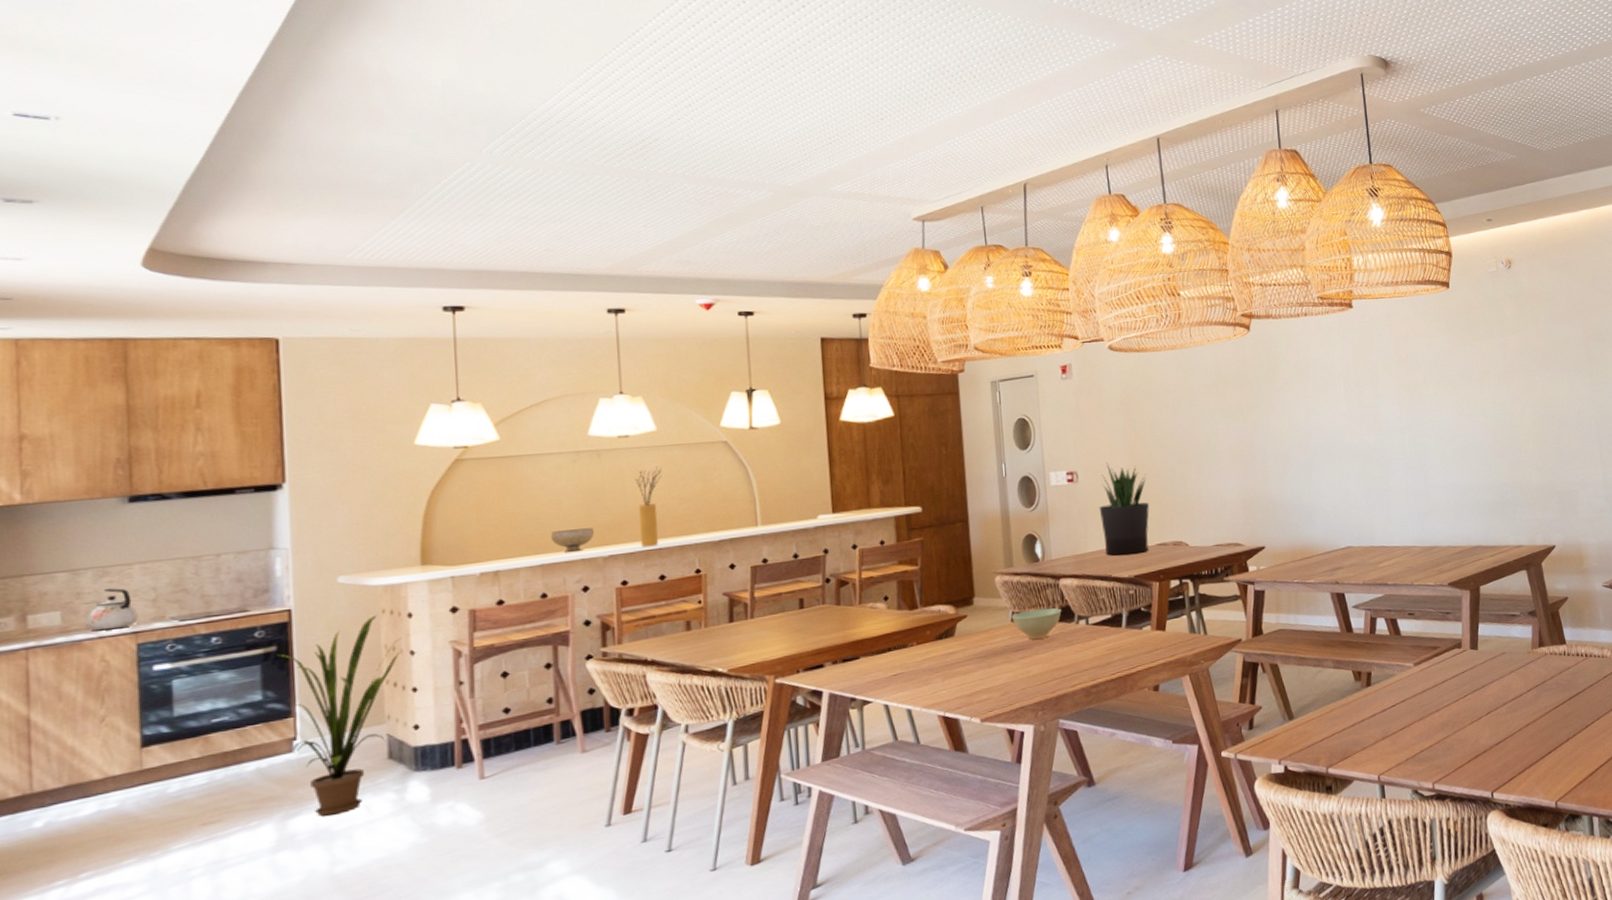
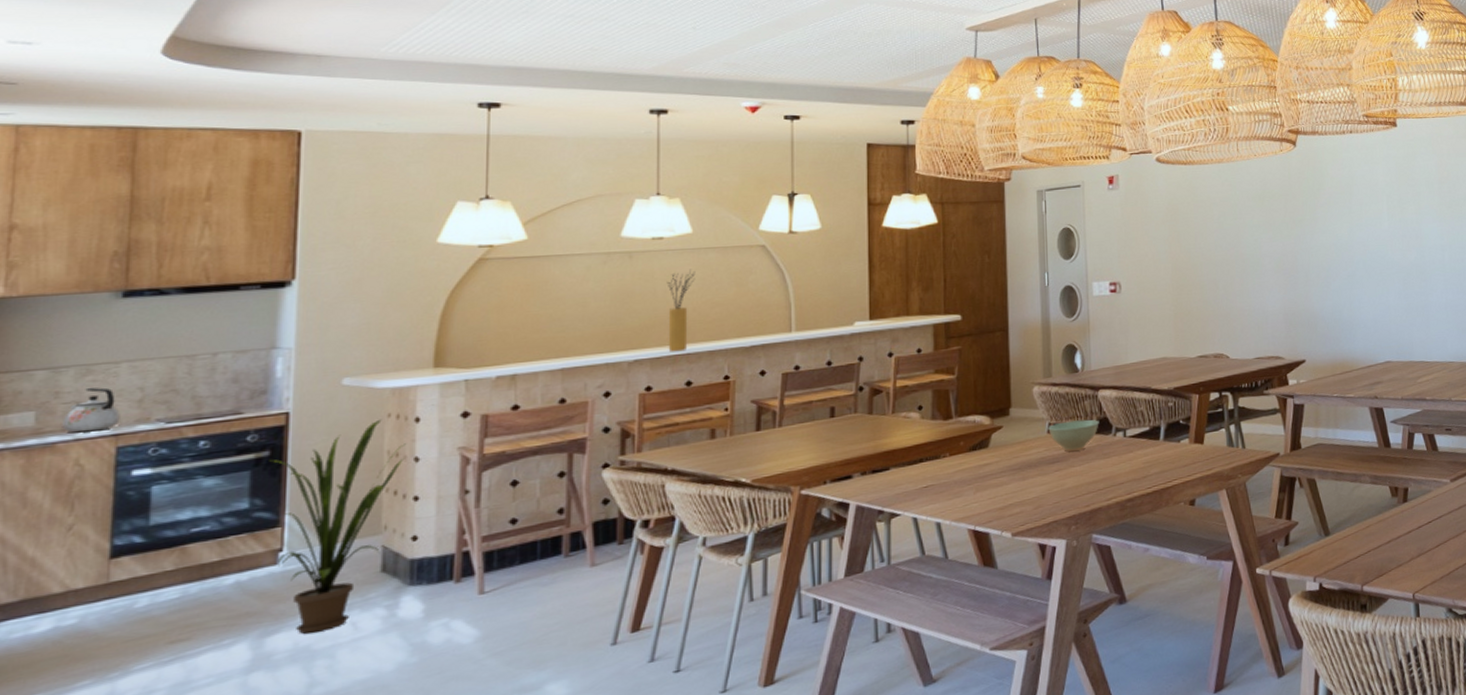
bowl: present [550,528,595,553] -> none [573,331,621,357]
planter: present [1099,463,1149,557] -> none [1141,274,1191,368]

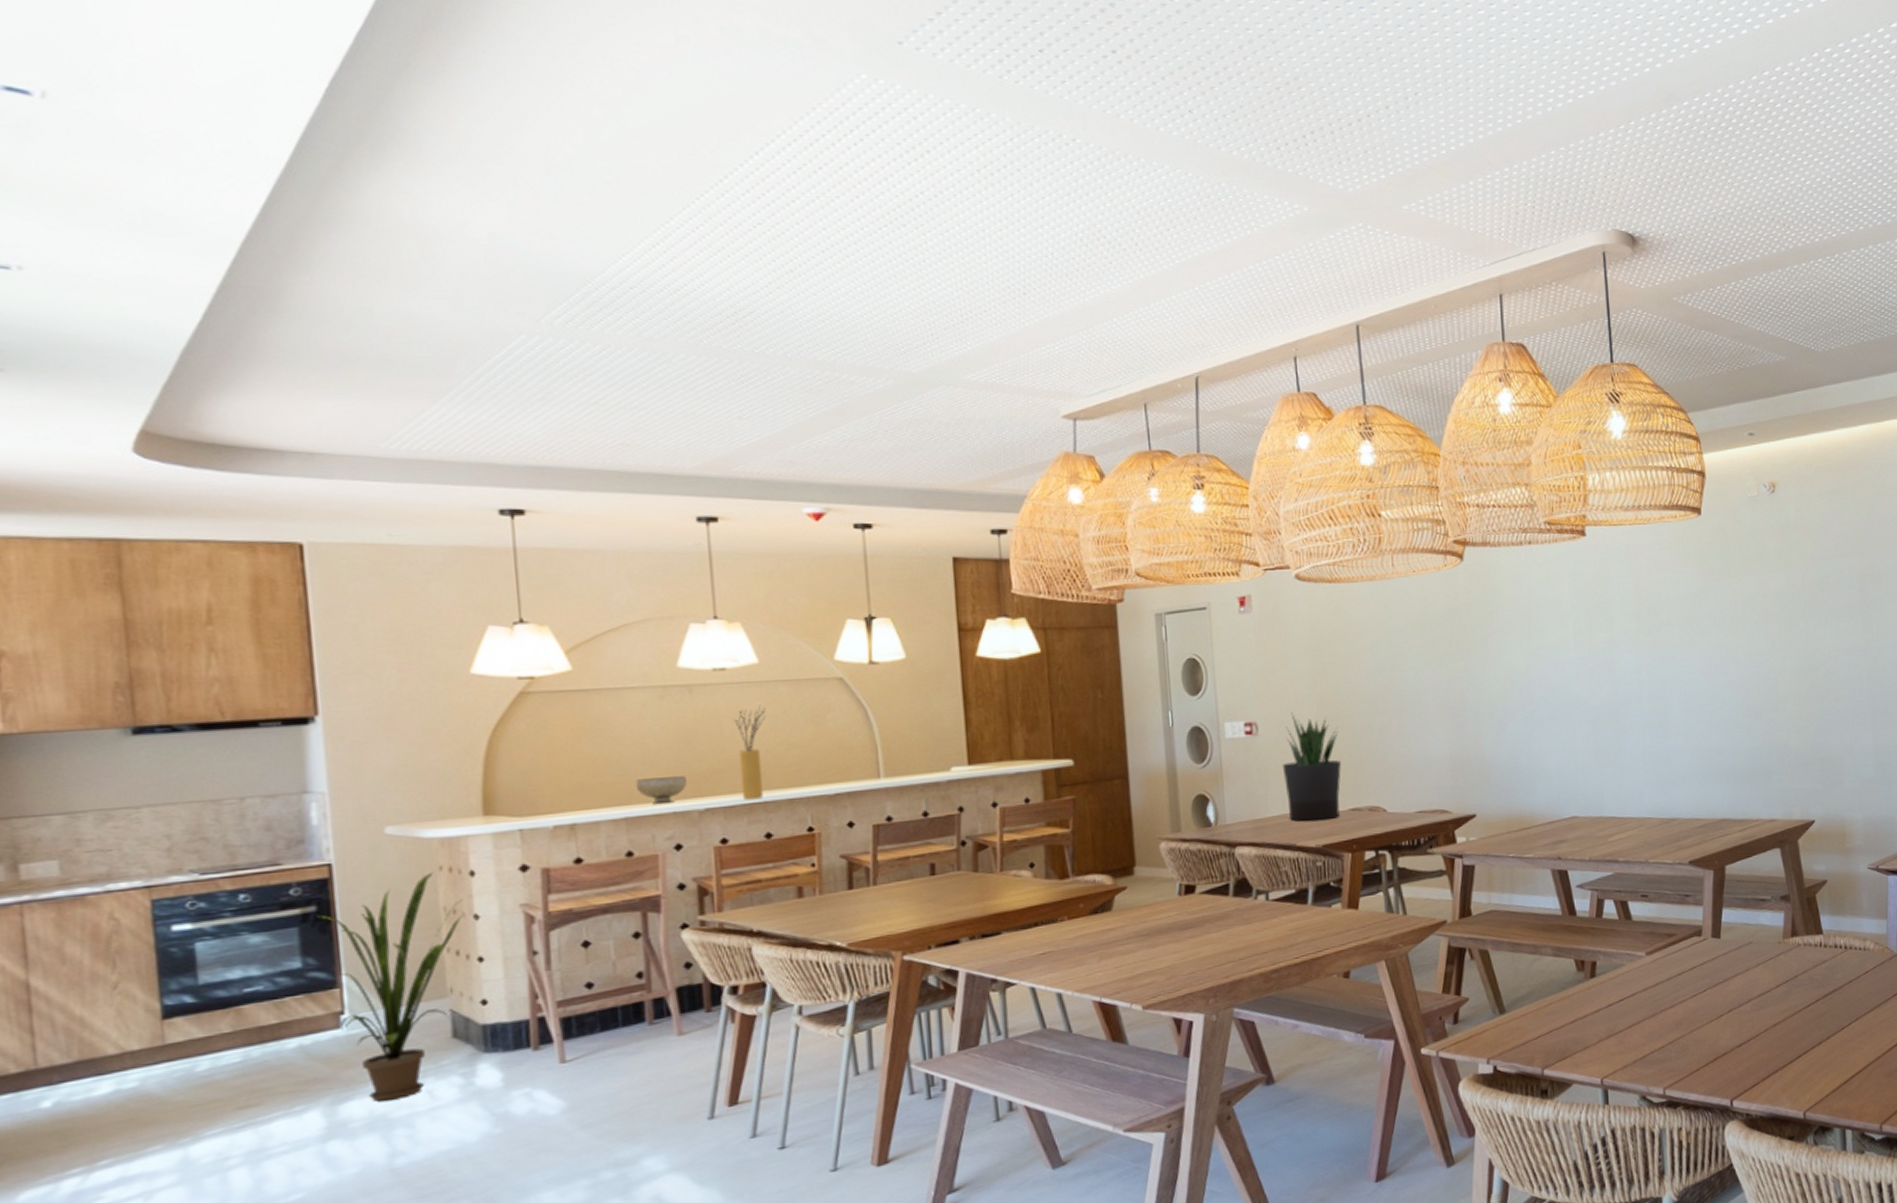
kettle: present [62,387,120,433] -> none [88,835,150,884]
bowl: none [573,331,621,357] -> present [635,776,688,805]
bowl: present [1048,419,1099,452] -> none [1179,880,1238,917]
planter: none [1141,274,1191,368] -> present [1282,713,1341,822]

